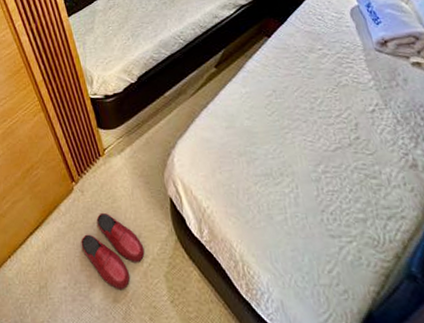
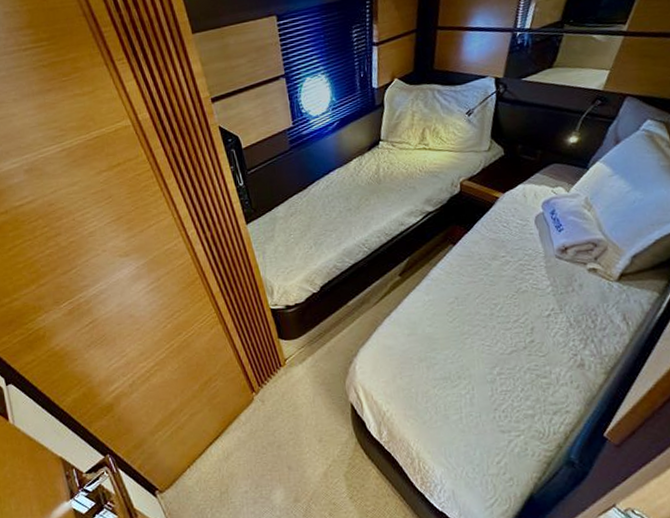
slippers: present [81,212,145,289] -> none [261,420,326,490]

